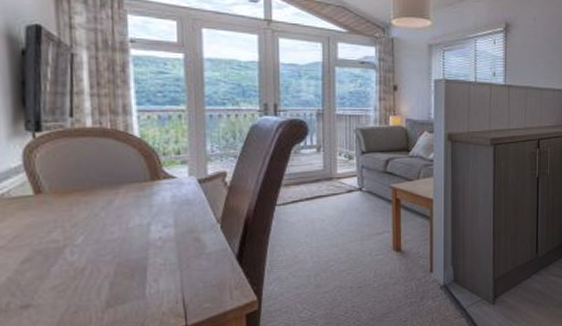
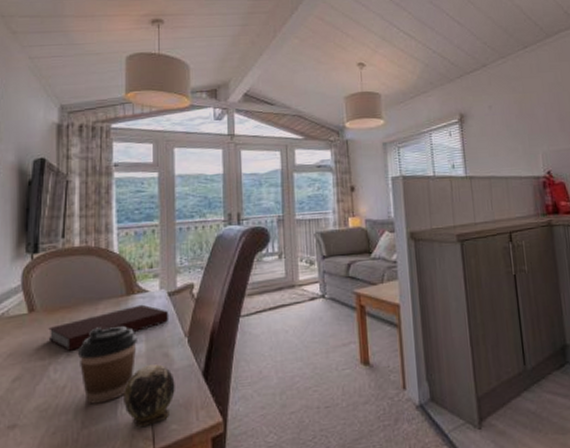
notebook: none [60,190,200,234] -> present [48,304,169,351]
coffee cup: none [98,211,165,285] -> present [78,326,137,404]
decorative egg: none [152,248,208,306] -> present [124,364,175,428]

